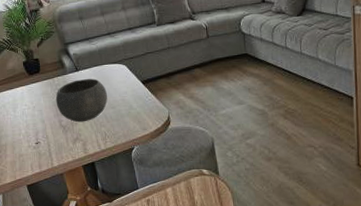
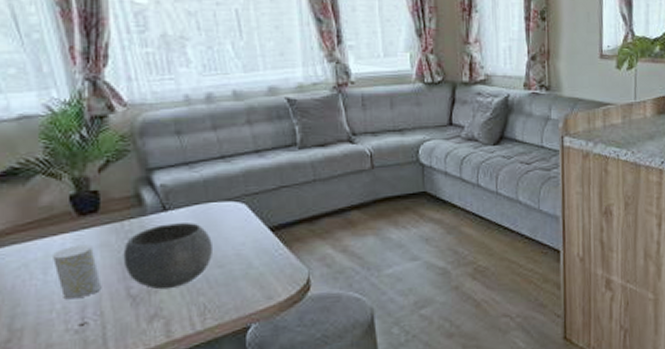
cup: none [18,93,46,128] -> present [53,244,102,300]

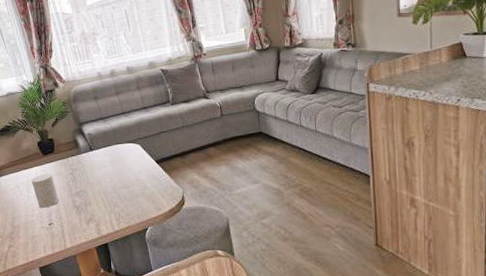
bowl: present [123,223,212,290] -> none [69,158,121,203]

